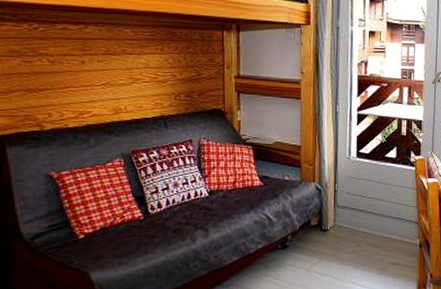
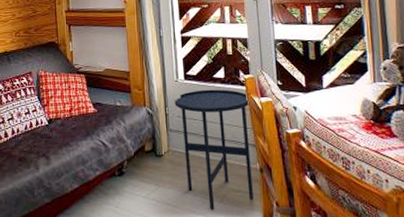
side table: none [344,168,418,282] -> present [174,89,253,210]

